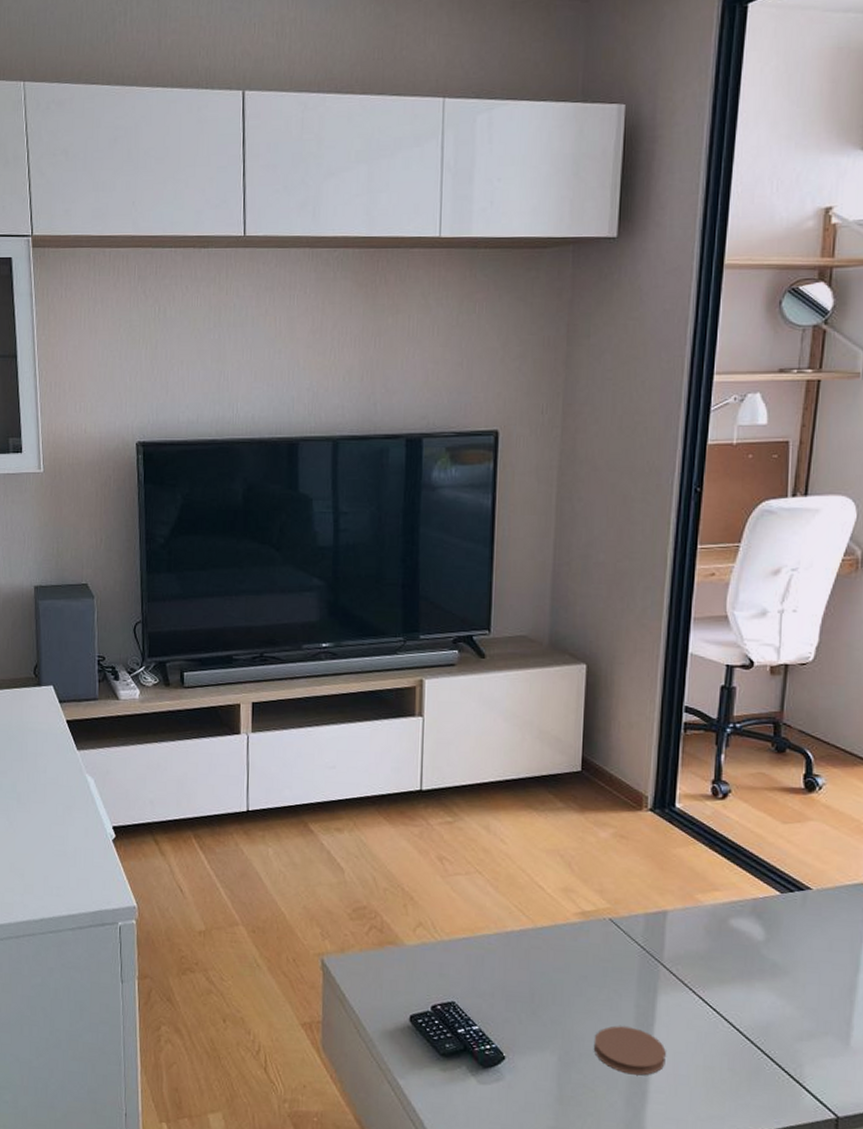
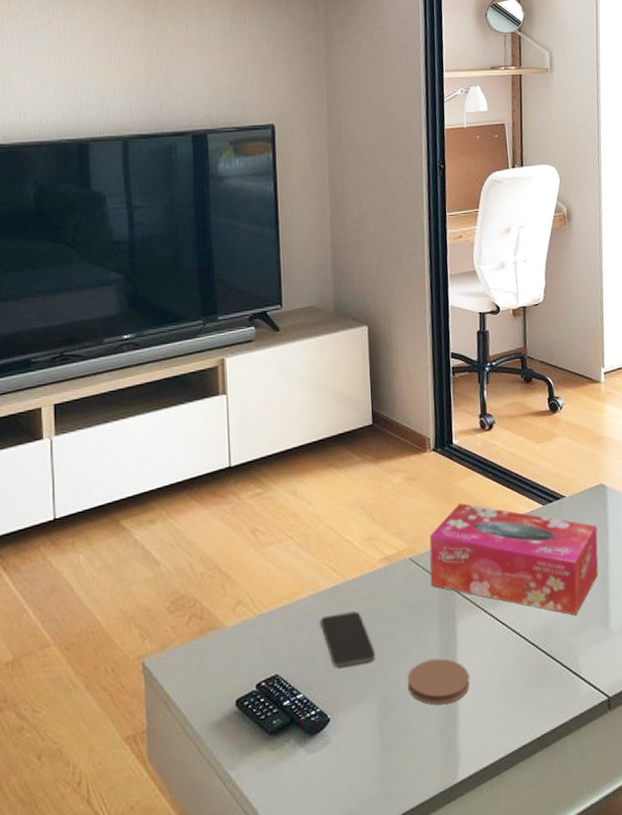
smartphone: none [504,957,561,1014] -> present [321,611,376,668]
tissue box: none [631,872,849,1020] -> present [429,503,599,615]

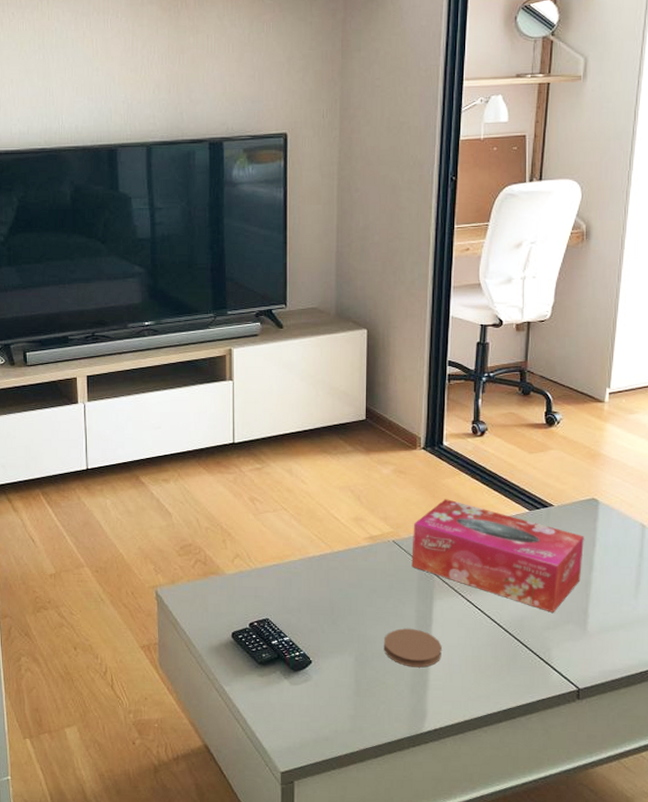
smartphone: present [321,611,376,668] -> none [308,578,356,622]

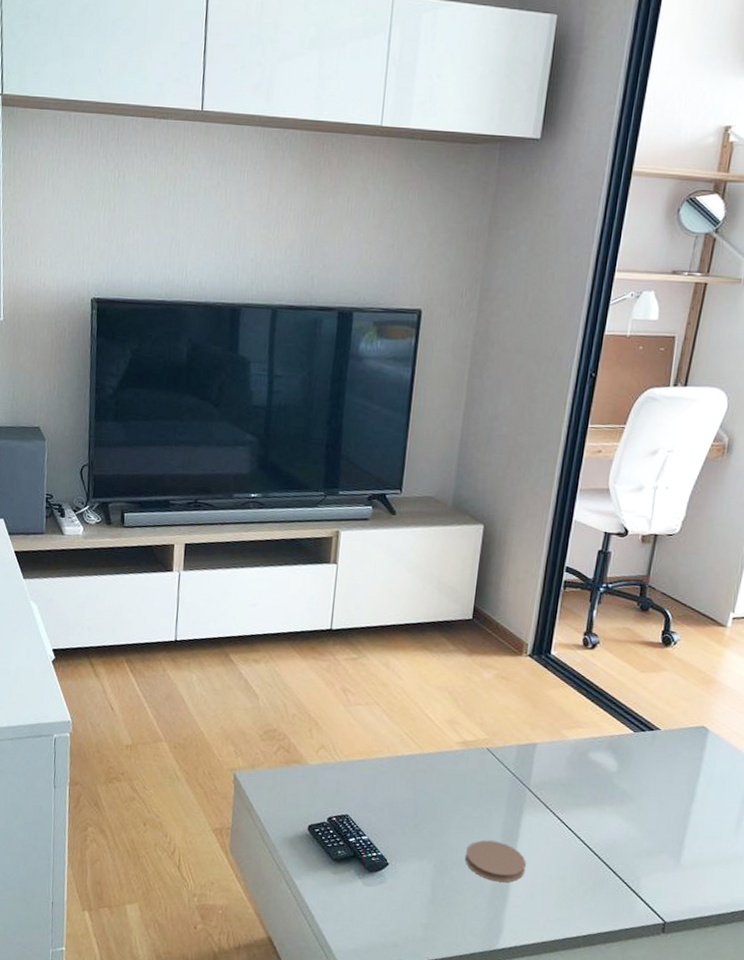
tissue box: present [411,499,584,613] -> none [503,710,689,841]

